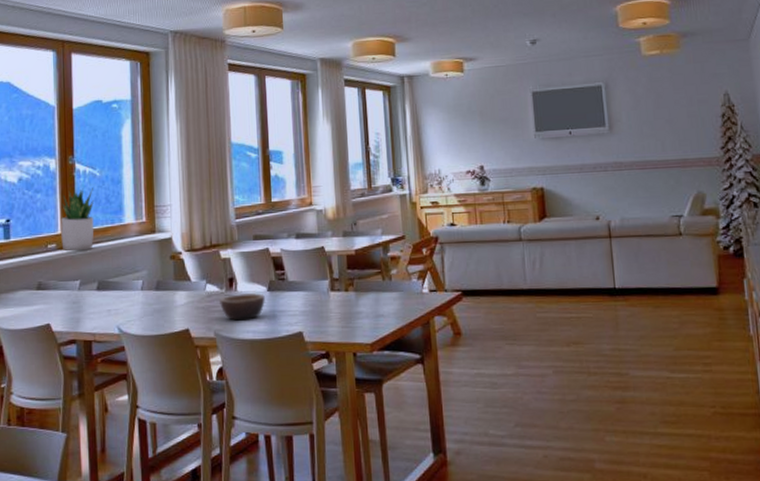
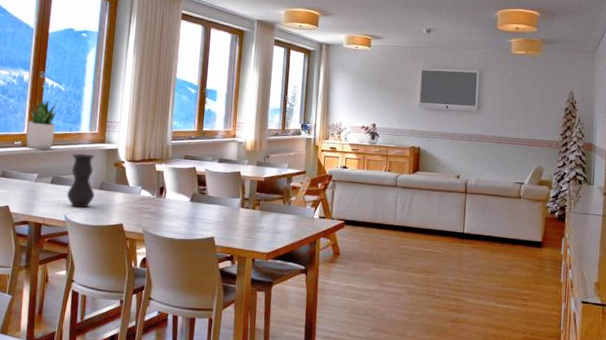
vase: none [117,248,151,316] -> present [67,153,96,208]
bowl: present [220,293,265,320] -> none [150,201,187,222]

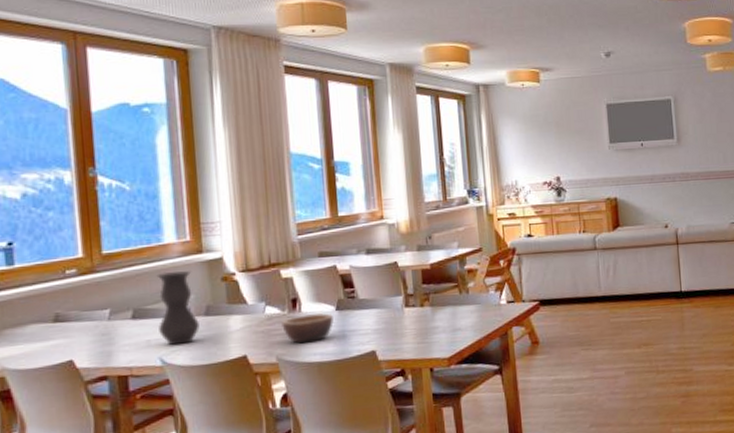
planter: present [26,98,58,150] -> none [81,203,126,277]
bowl: none [150,201,187,222] -> present [281,313,334,343]

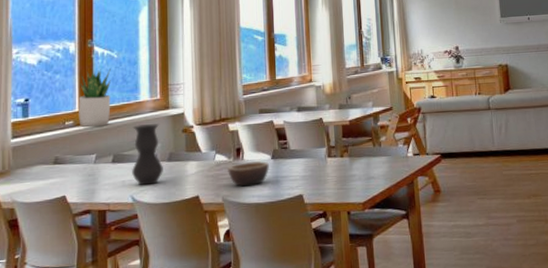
planter: none [81,203,126,277] -> present [79,68,111,127]

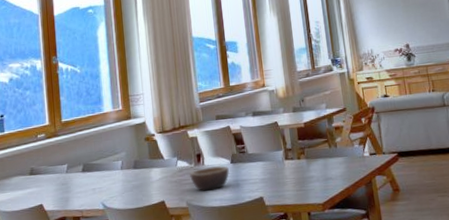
planter: present [79,68,111,127] -> none [48,83,78,139]
vase: present [132,122,163,186] -> none [99,132,130,193]

